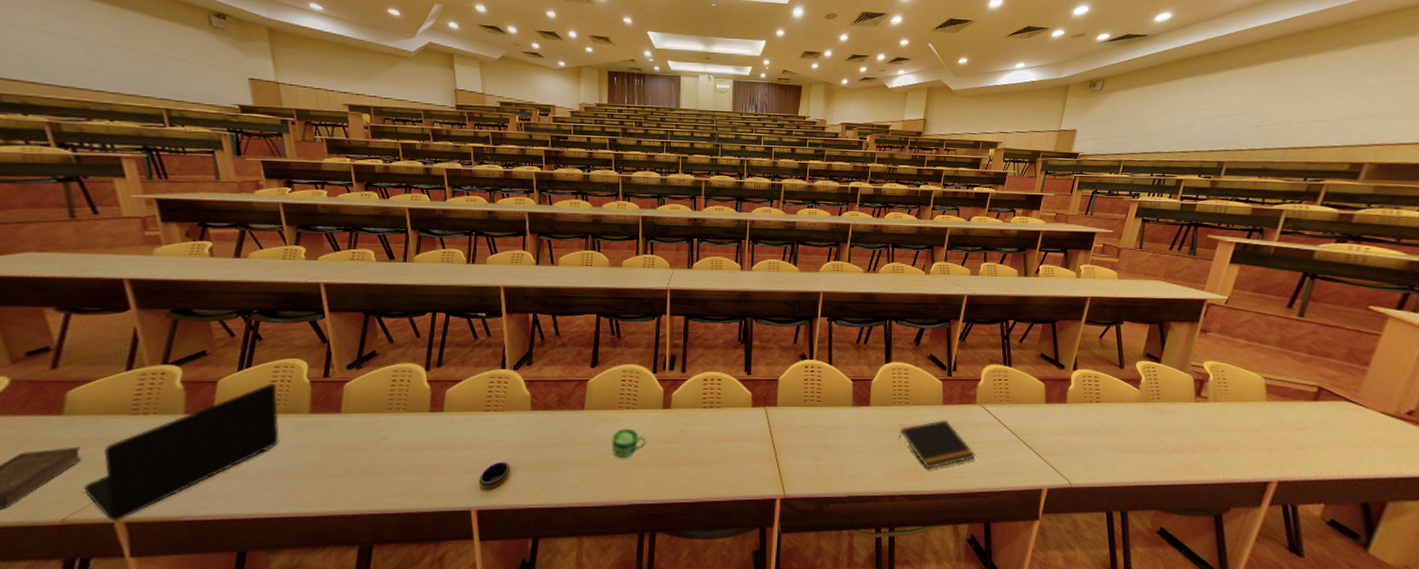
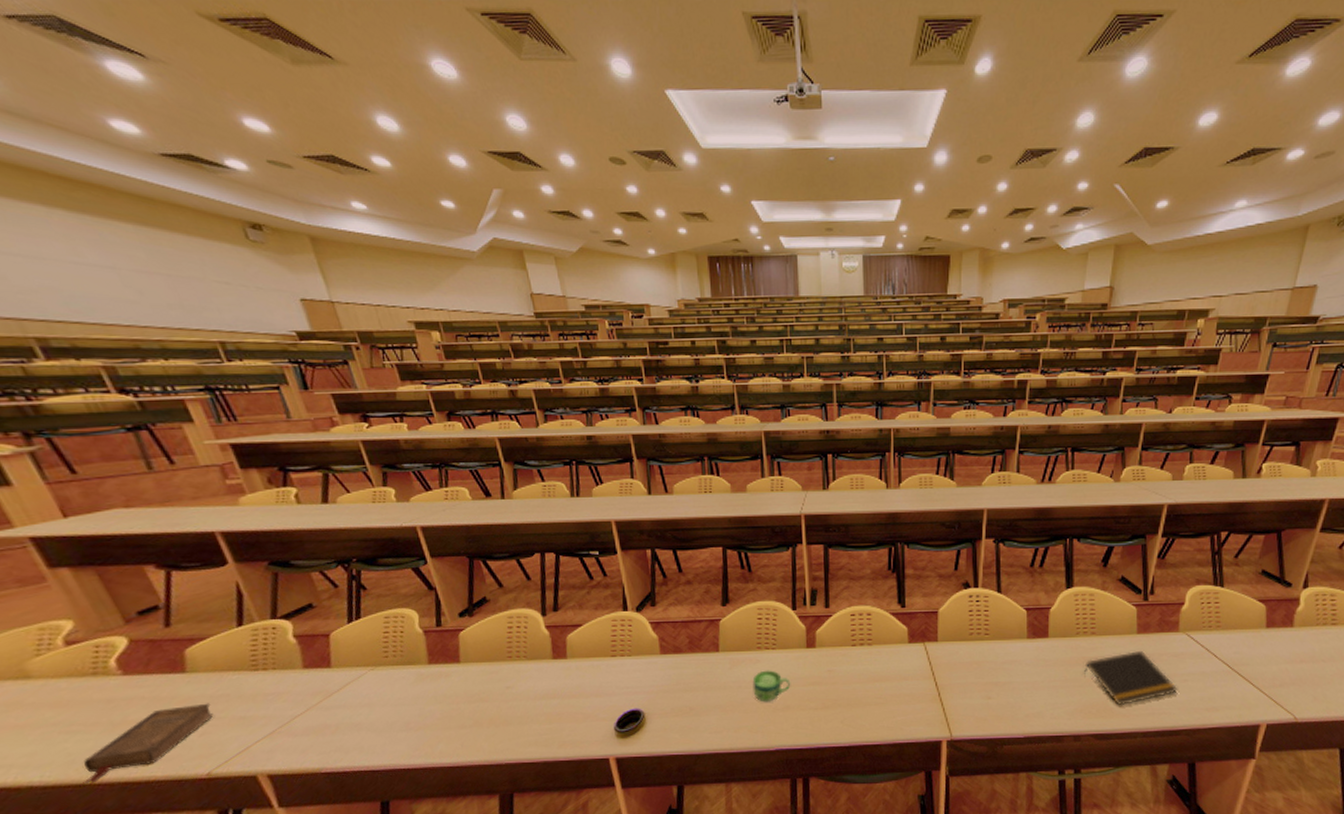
laptop: present [83,383,279,522] -> none [221,635,402,775]

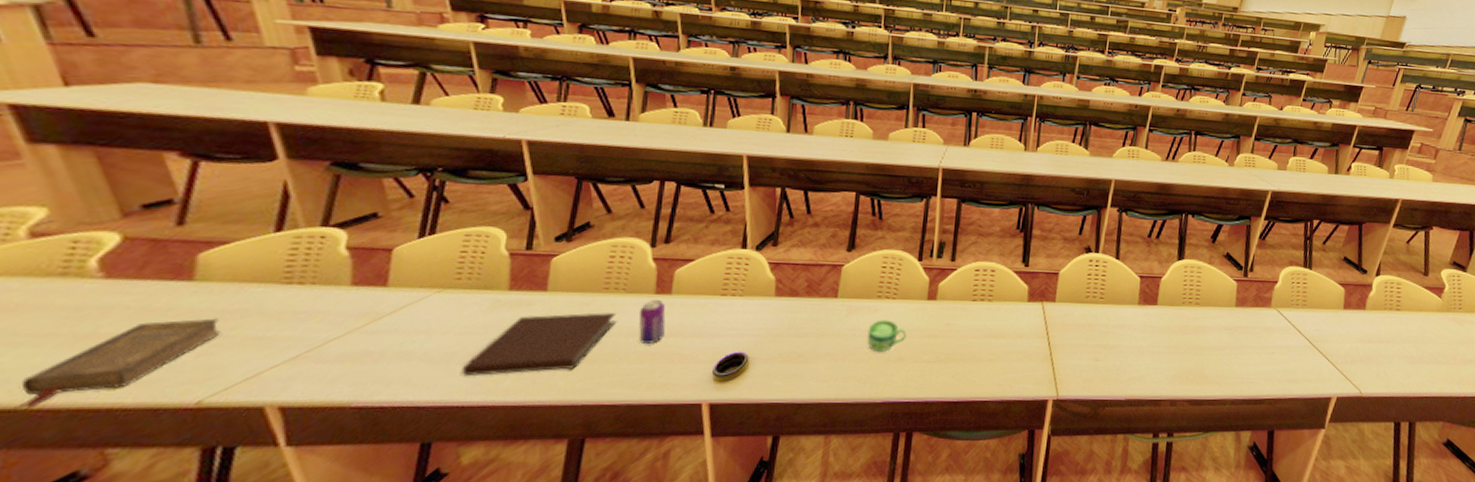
notebook: none [402,678,524,743] -> present [461,312,617,376]
beverage can: none [541,664,567,705] -> present [638,299,666,344]
notepad: present [1084,651,1178,706] -> none [1186,323,1266,374]

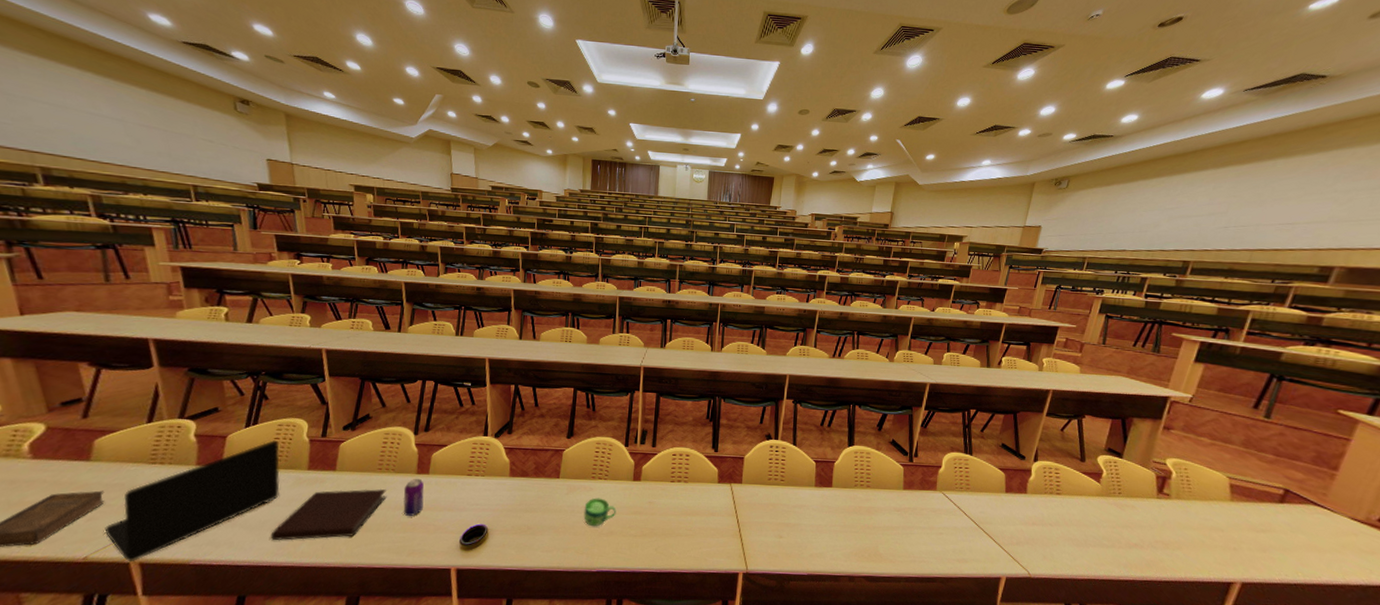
laptop: none [224,254,471,407] -> present [105,440,280,563]

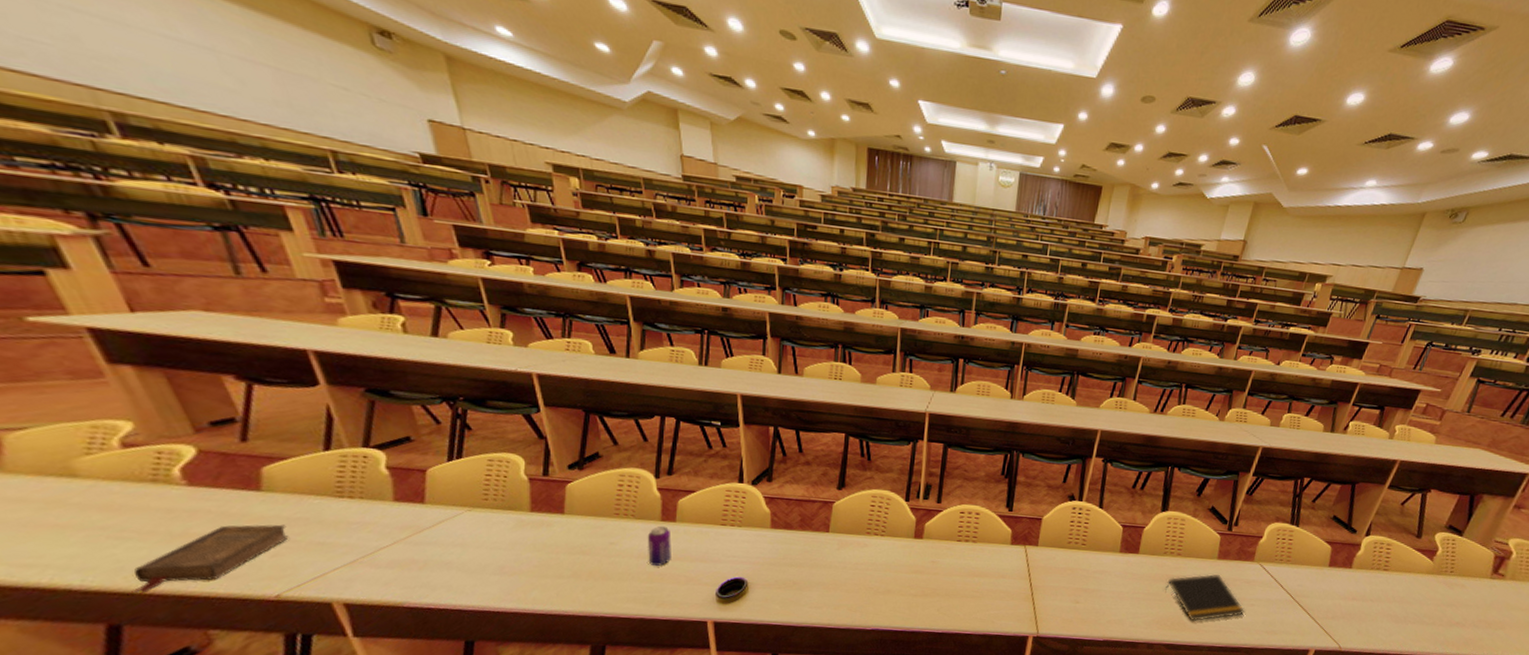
laptop: present [105,440,280,563] -> none [294,477,499,603]
notebook: present [270,488,387,541] -> none [494,535,628,586]
cup: present [583,498,617,527] -> none [857,554,895,585]
notepad: none [860,504,935,553] -> present [1166,574,1245,622]

